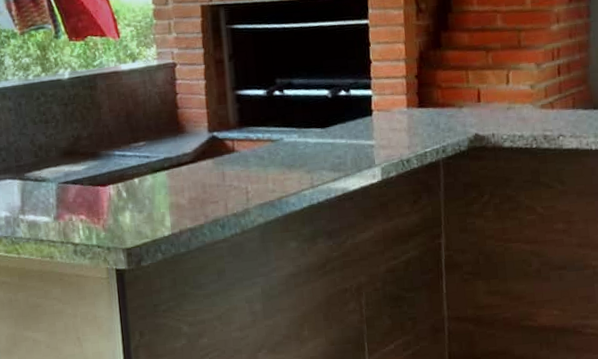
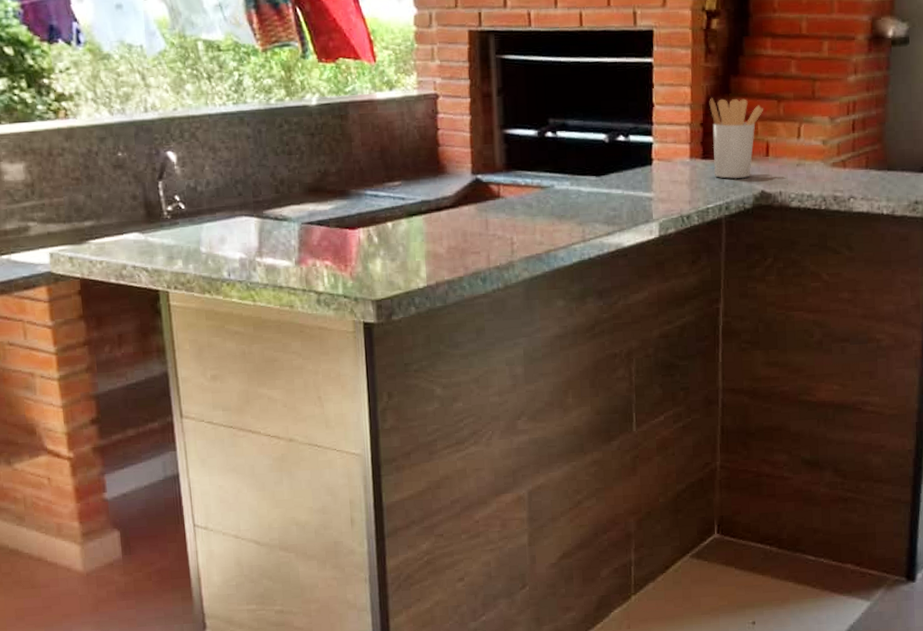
utensil holder: none [422,51,474,125] -> present [709,97,764,179]

